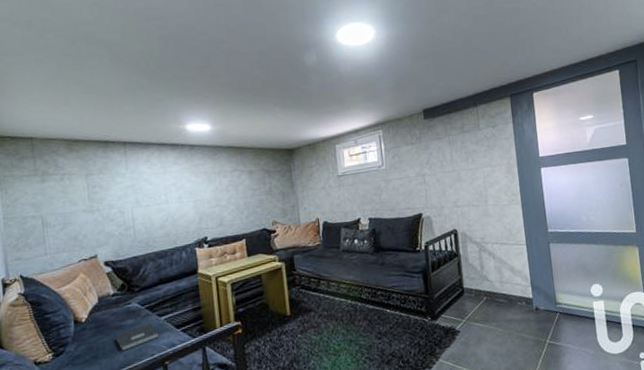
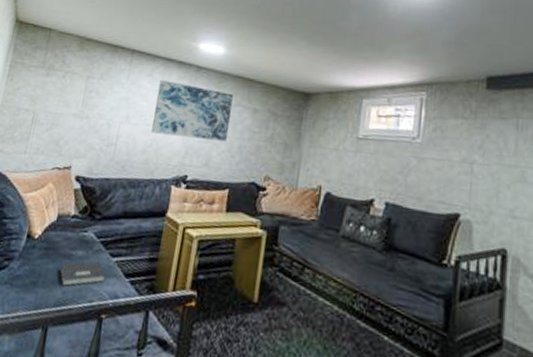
wall art: none [158,162,234,210] -> present [151,79,233,142]

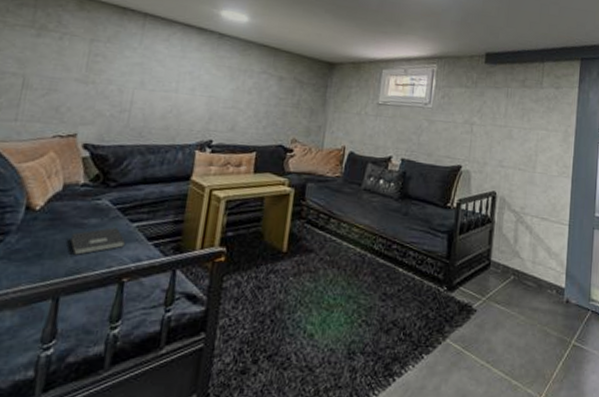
wall art: present [151,79,233,142] -> none [171,45,258,107]

